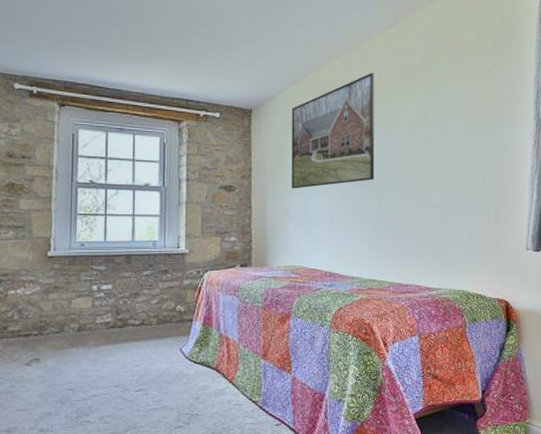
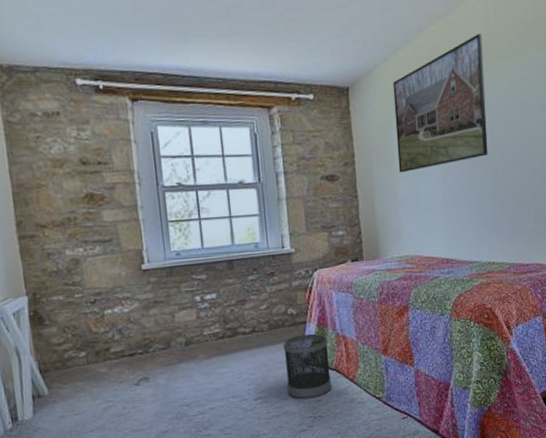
wastebasket: none [168,331,211,396] -> present [283,333,332,400]

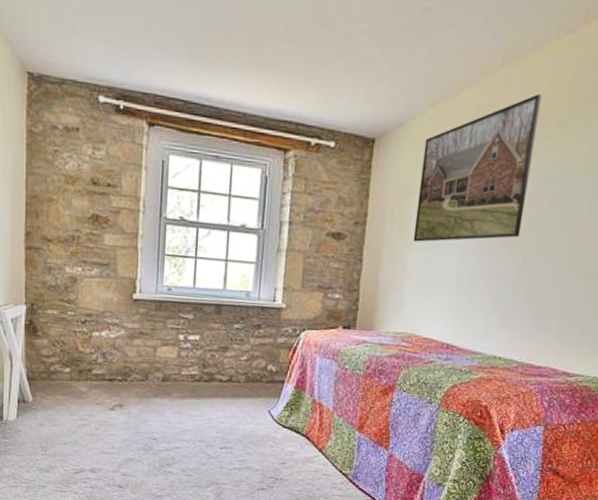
wastebasket: present [283,333,332,400] -> none [253,393,303,460]

